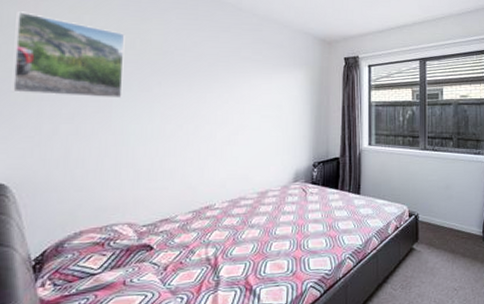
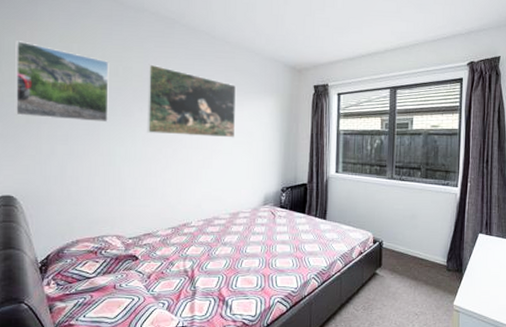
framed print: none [166,36,264,112] -> present [147,64,236,138]

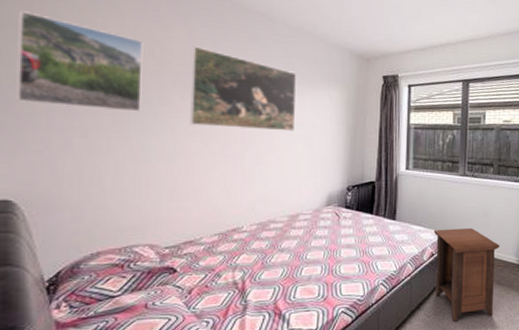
nightstand: none [362,229,428,317] -> present [433,228,501,321]

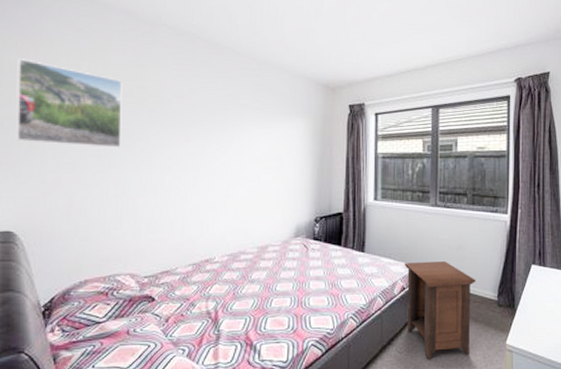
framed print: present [190,45,296,132] -> none [165,83,264,163]

